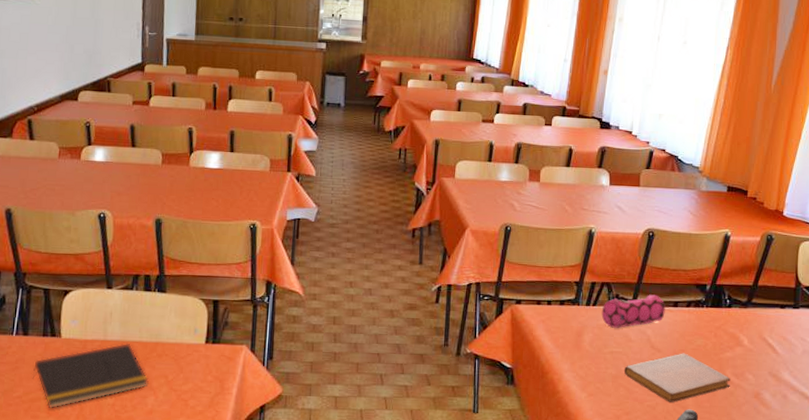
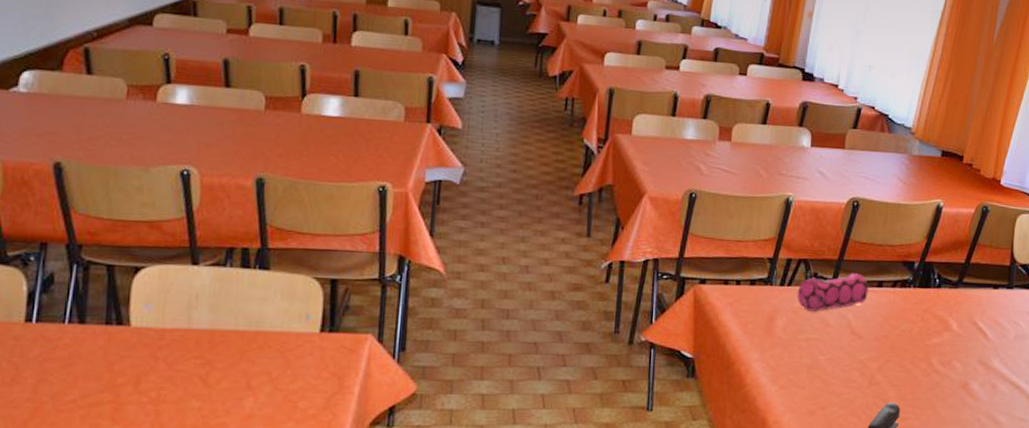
notepad: present [32,342,149,408] -> none [91,332,246,414]
notebook: present [623,353,731,403] -> none [820,339,937,395]

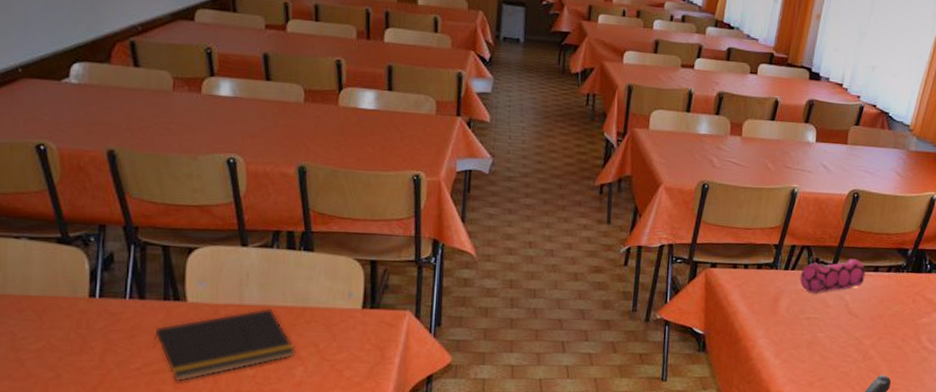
notepad: none [91,332,246,414] -> present [152,307,296,381]

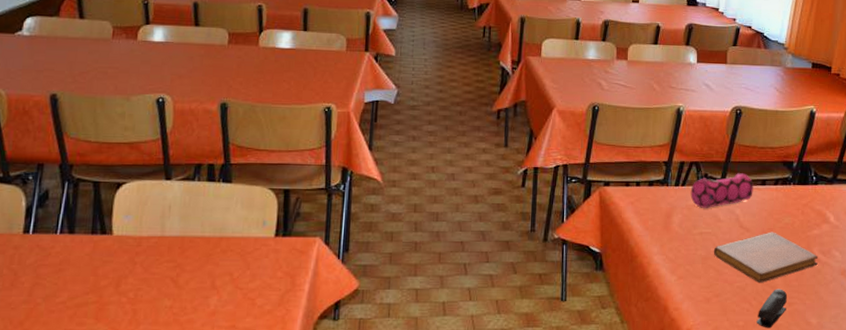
notepad: present [152,307,296,381] -> none [78,238,212,313]
notebook: none [819,318,925,369] -> present [713,232,818,283]

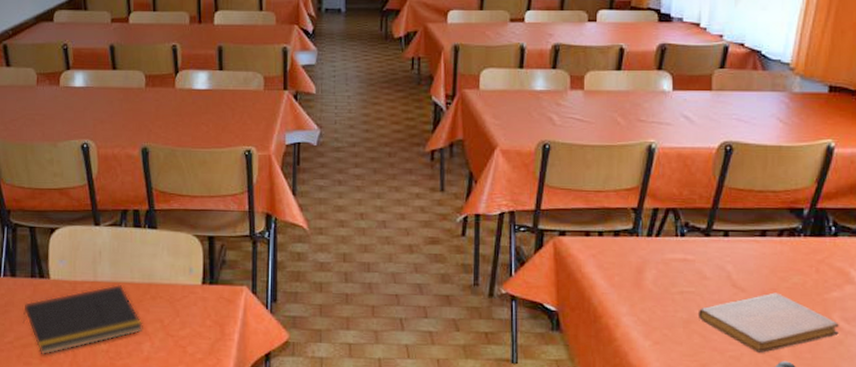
notepad: none [78,238,212,313] -> present [22,284,143,354]
pencil case: present [690,173,754,208] -> none [667,222,750,263]

